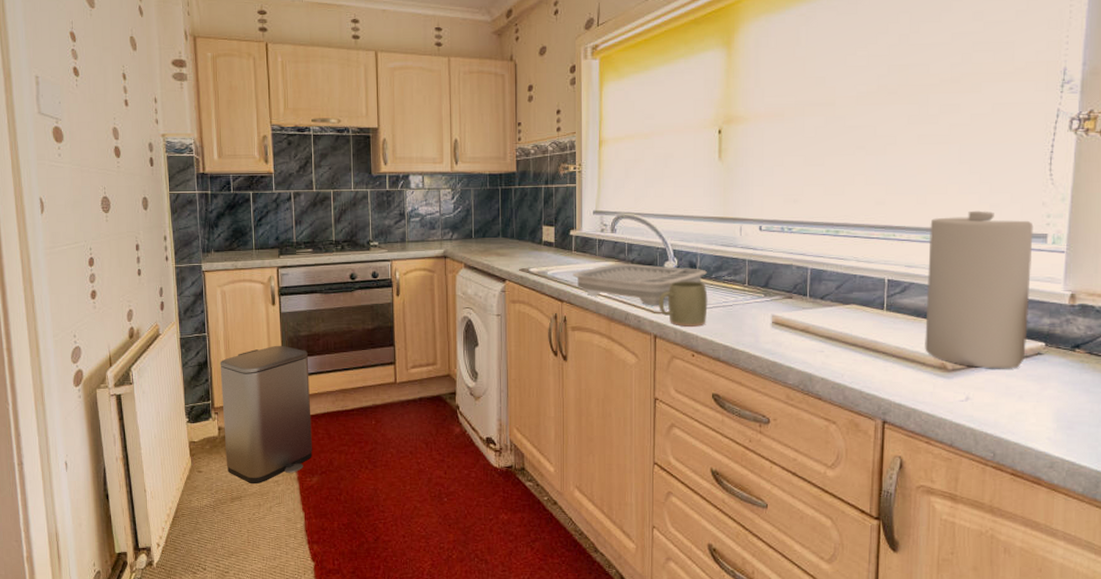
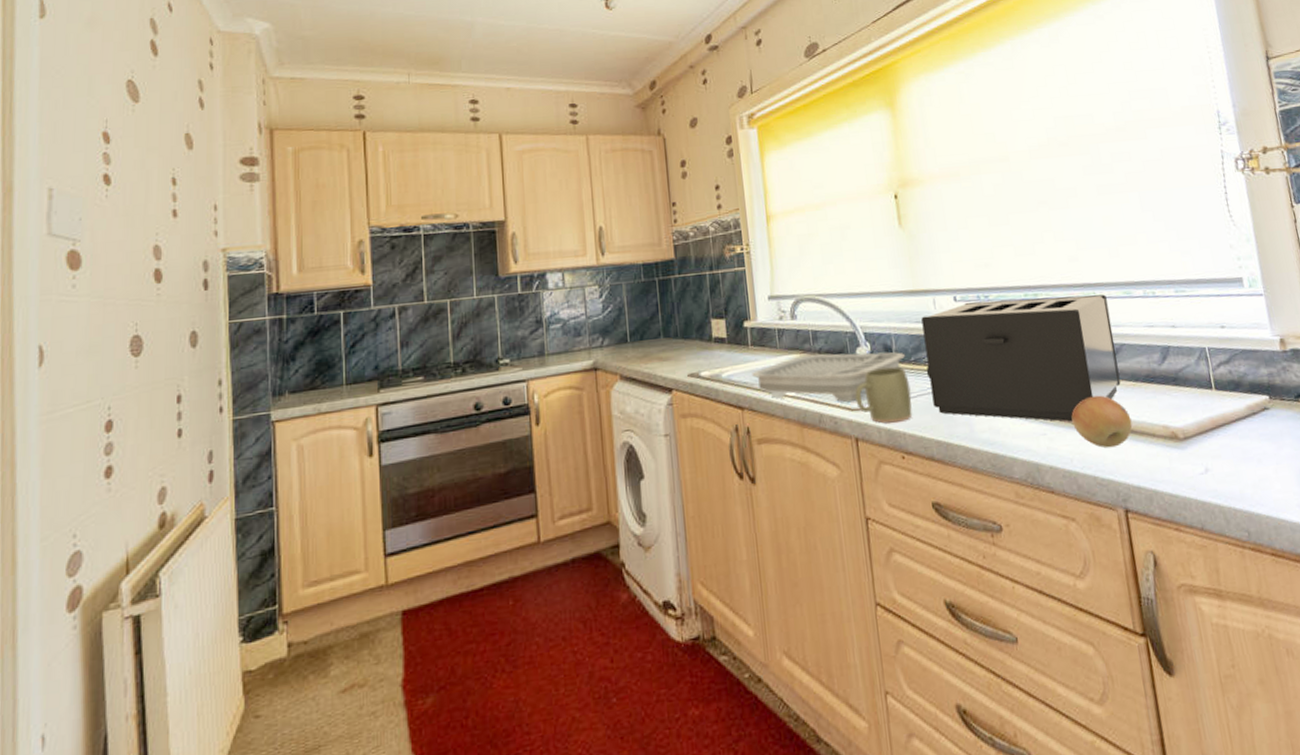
pedal bin: present [220,345,312,483] -> none [293,510,426,723]
toaster: none [724,232,905,344] -> present [921,294,1121,422]
fruit: none [850,324,906,370] -> present [1071,395,1133,448]
paper towel holder: present [925,210,1034,369] -> none [1127,259,1253,433]

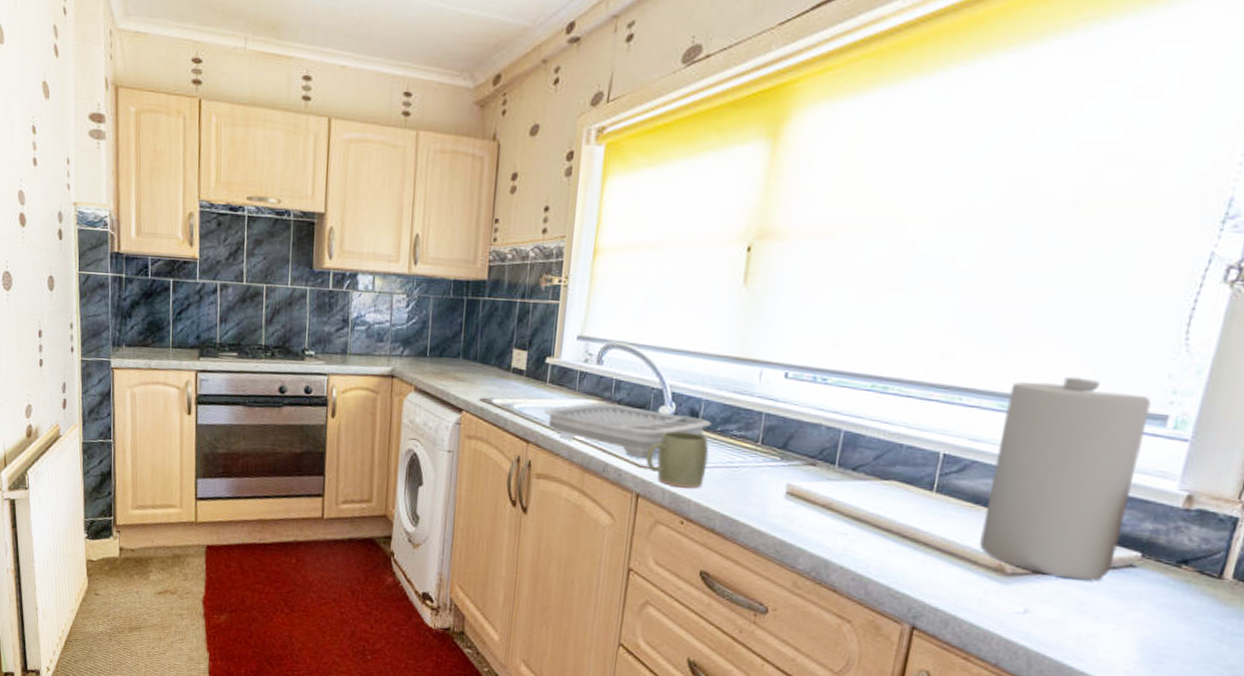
toaster: present [921,294,1121,422] -> none [729,381,975,529]
fruit: present [1071,395,1133,448] -> none [881,507,955,565]
paper towel holder: none [1127,259,1253,433] -> present [979,376,1152,581]

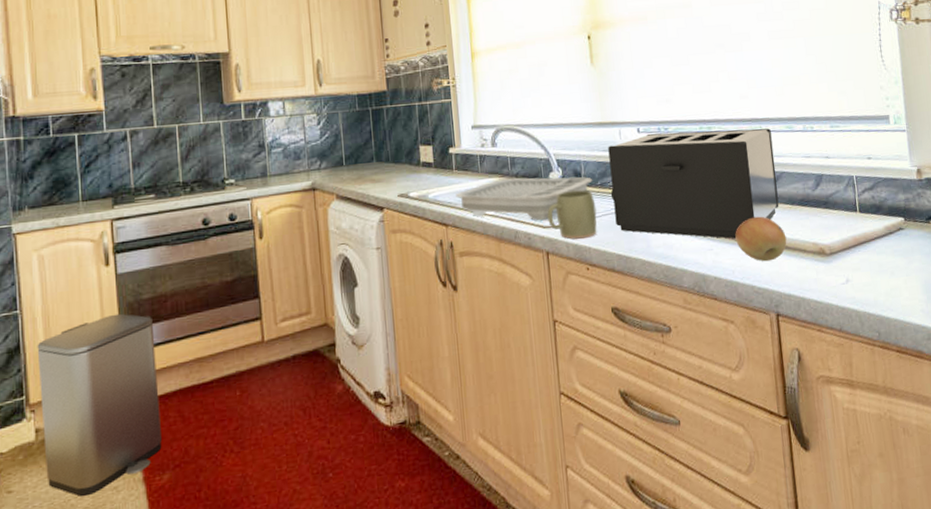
pedal bin: none [125,461,225,615] -> present [37,313,162,496]
toaster: none [729,381,975,529] -> present [608,128,779,239]
fruit: none [881,507,955,565] -> present [735,216,787,262]
paper towel holder: present [979,376,1152,581] -> none [790,98,890,249]

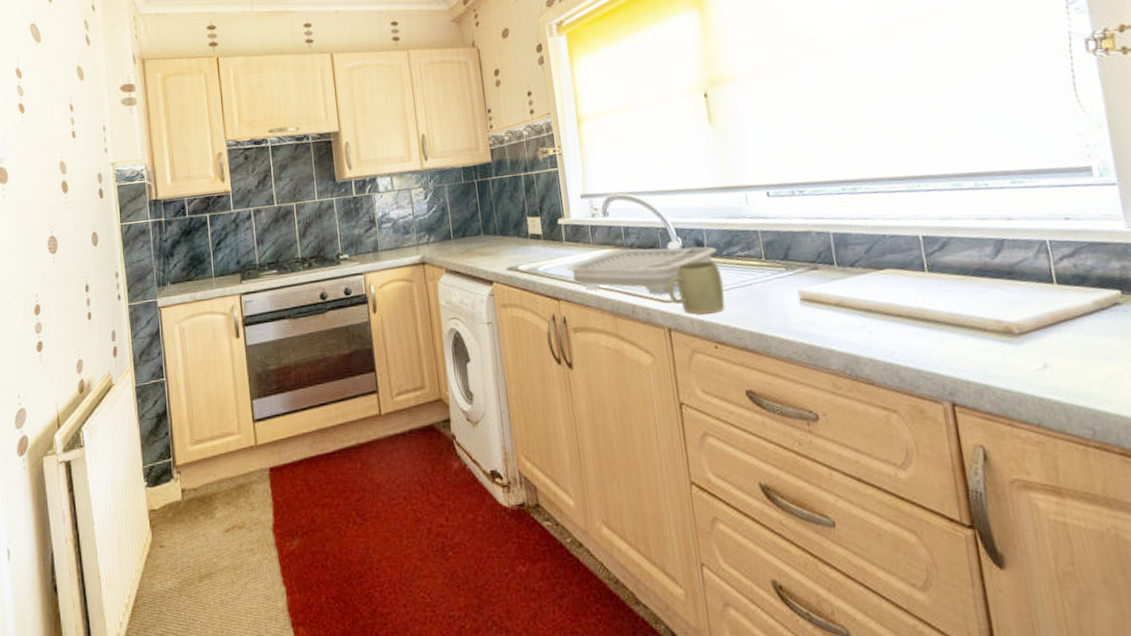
pedal bin: present [37,313,162,496] -> none [181,383,291,556]
toaster: present [608,128,779,239] -> none [733,187,948,315]
fruit: present [735,216,787,262] -> none [893,289,961,342]

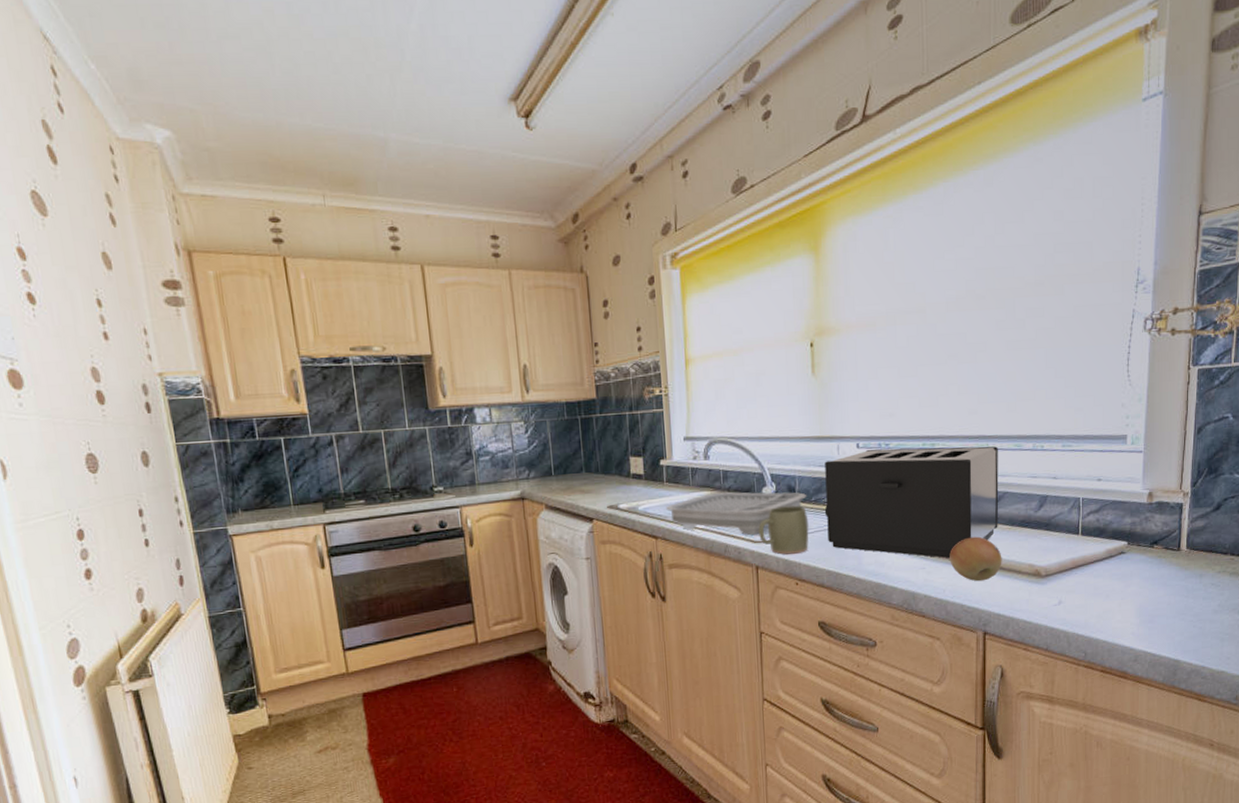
toaster: none [733,187,948,315] -> present [824,446,999,559]
fruit: none [893,289,961,342] -> present [950,536,1002,582]

